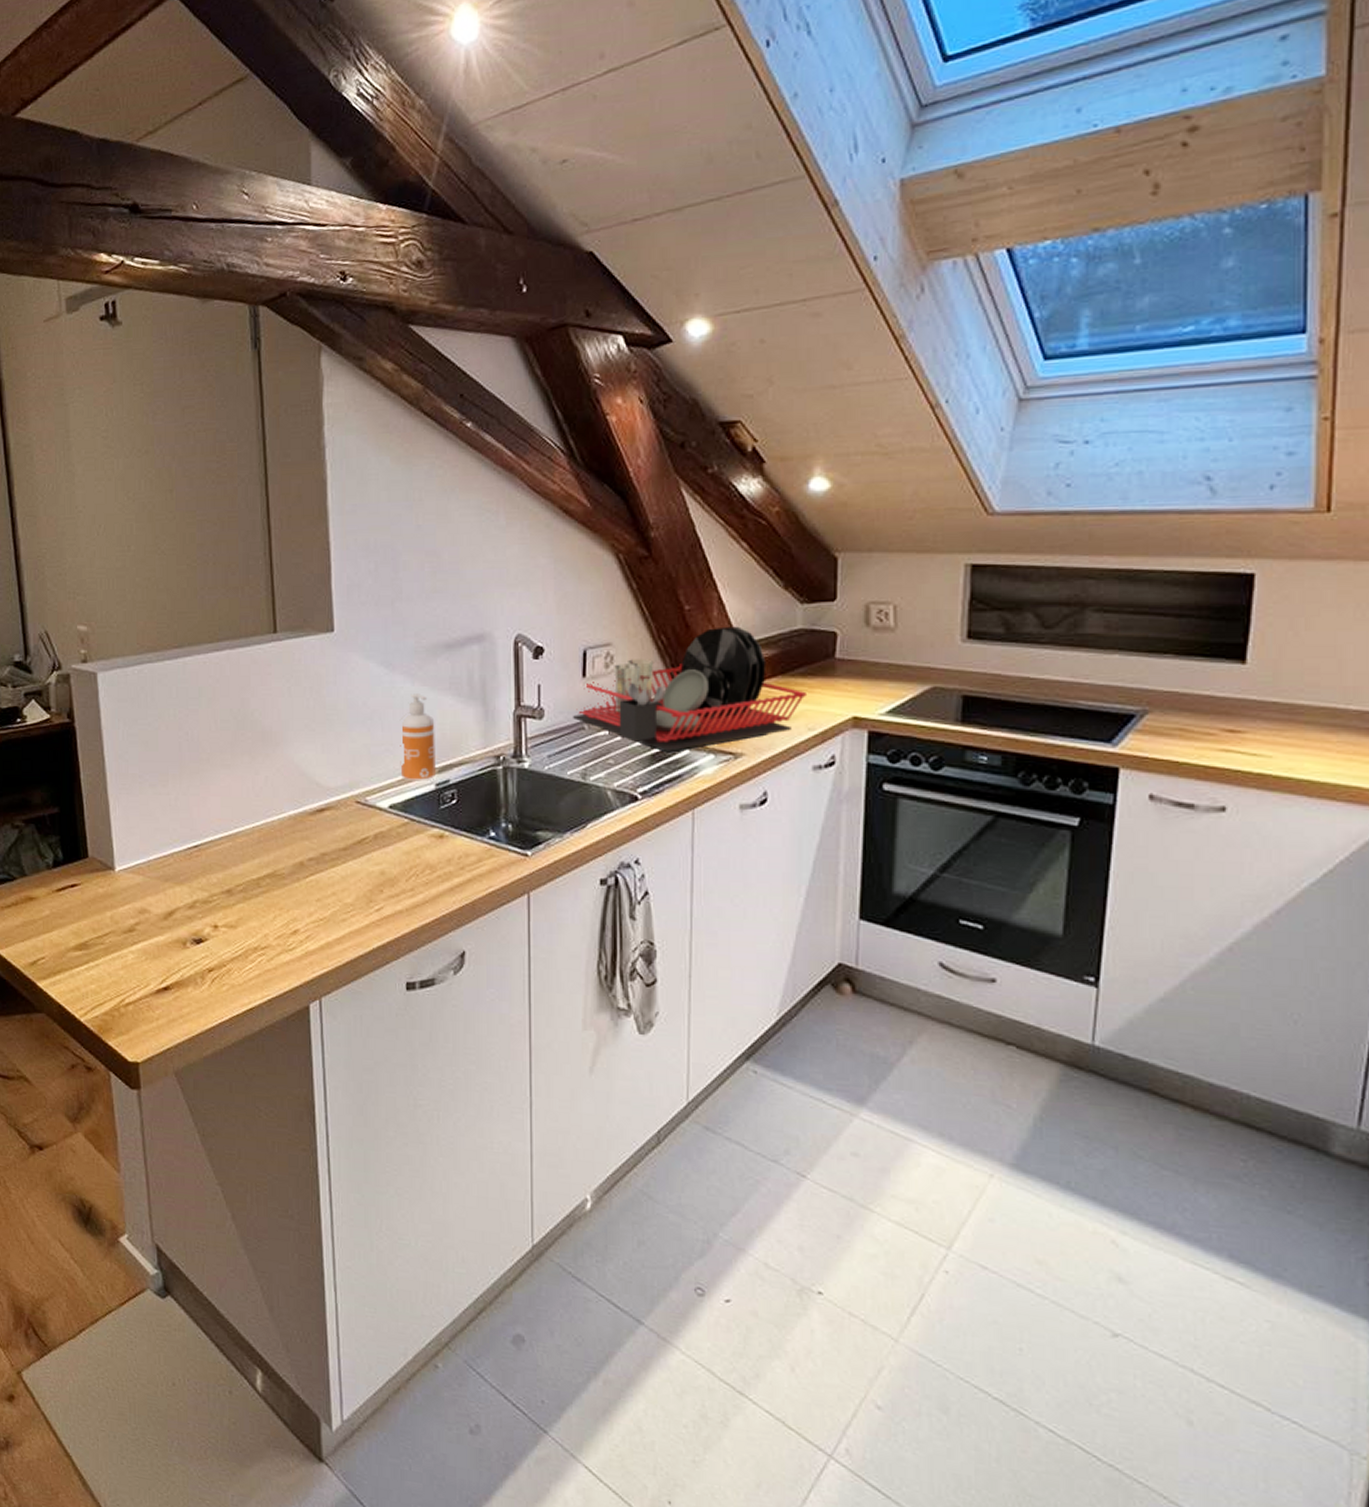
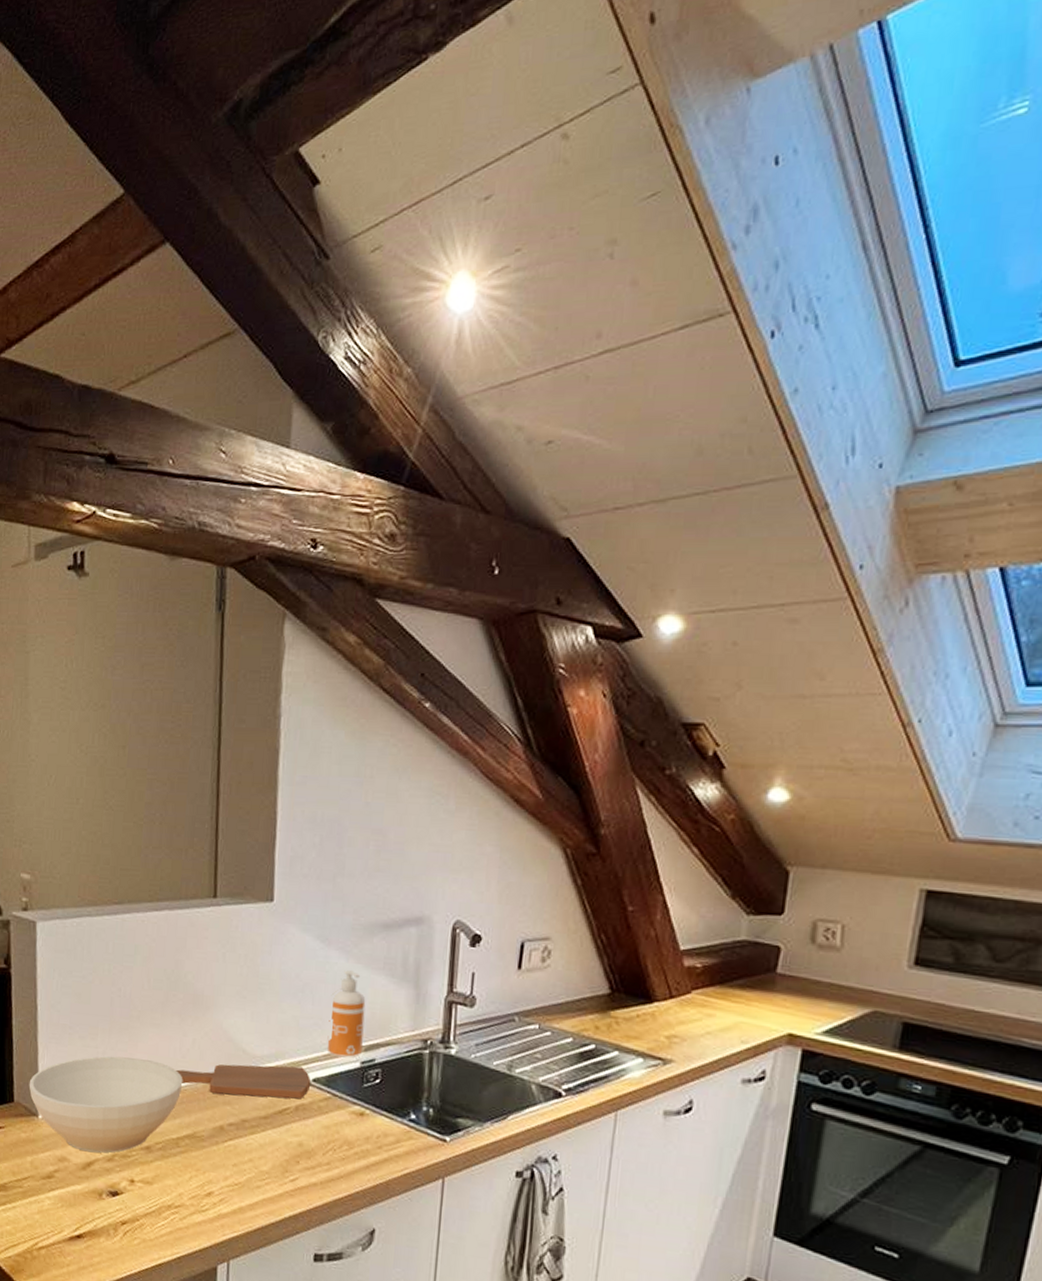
bowl: none [102,800,259,902] -> present [29,1056,183,1153]
cutting board: none [251,794,387,830] -> present [176,1064,310,1099]
dish rack: present [573,626,808,753] -> none [504,931,745,1053]

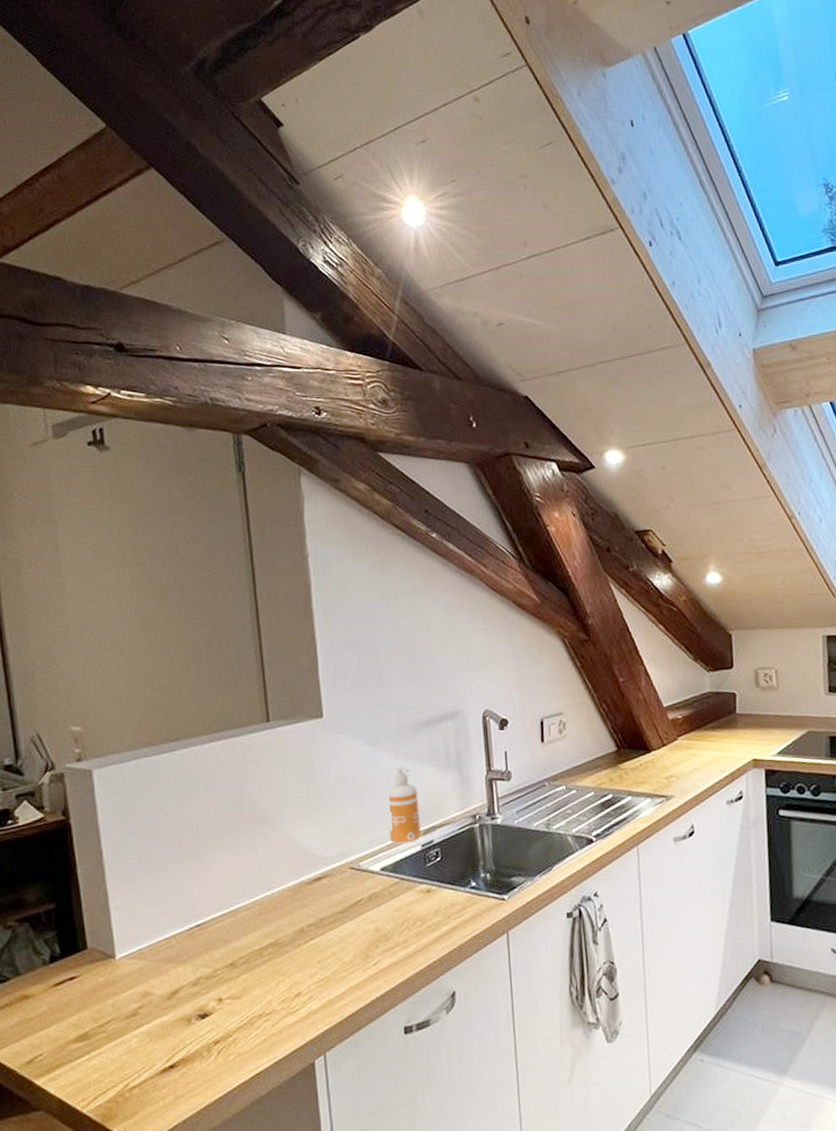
bowl: present [29,1056,183,1153] -> none [101,881,259,982]
cutting board: present [176,1064,310,1099] -> none [251,860,379,900]

